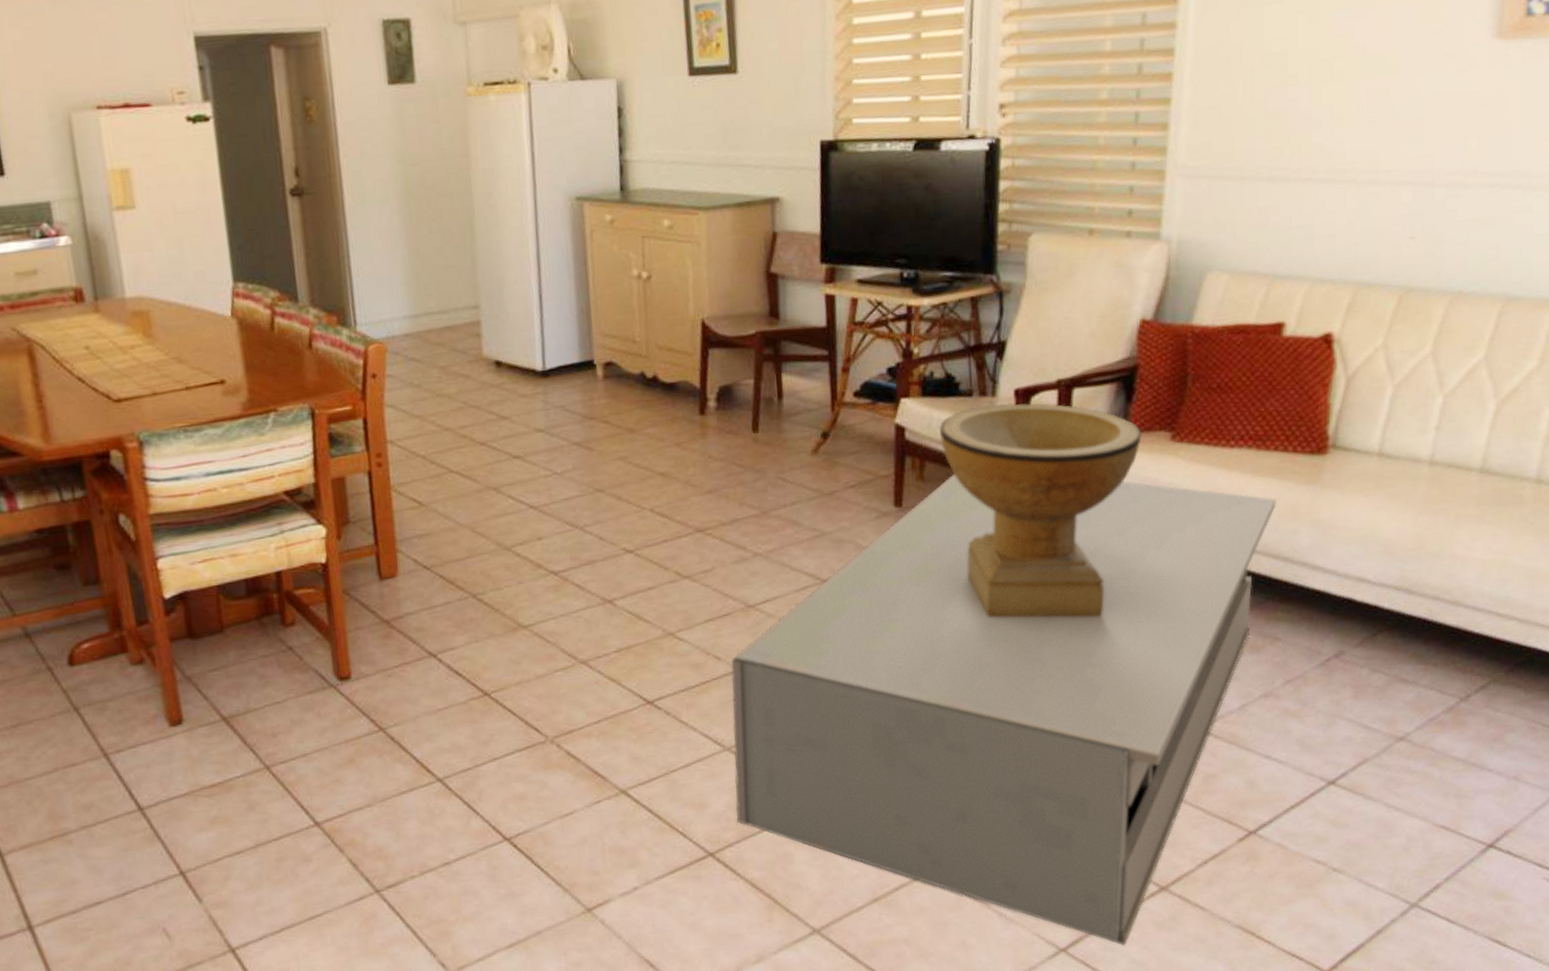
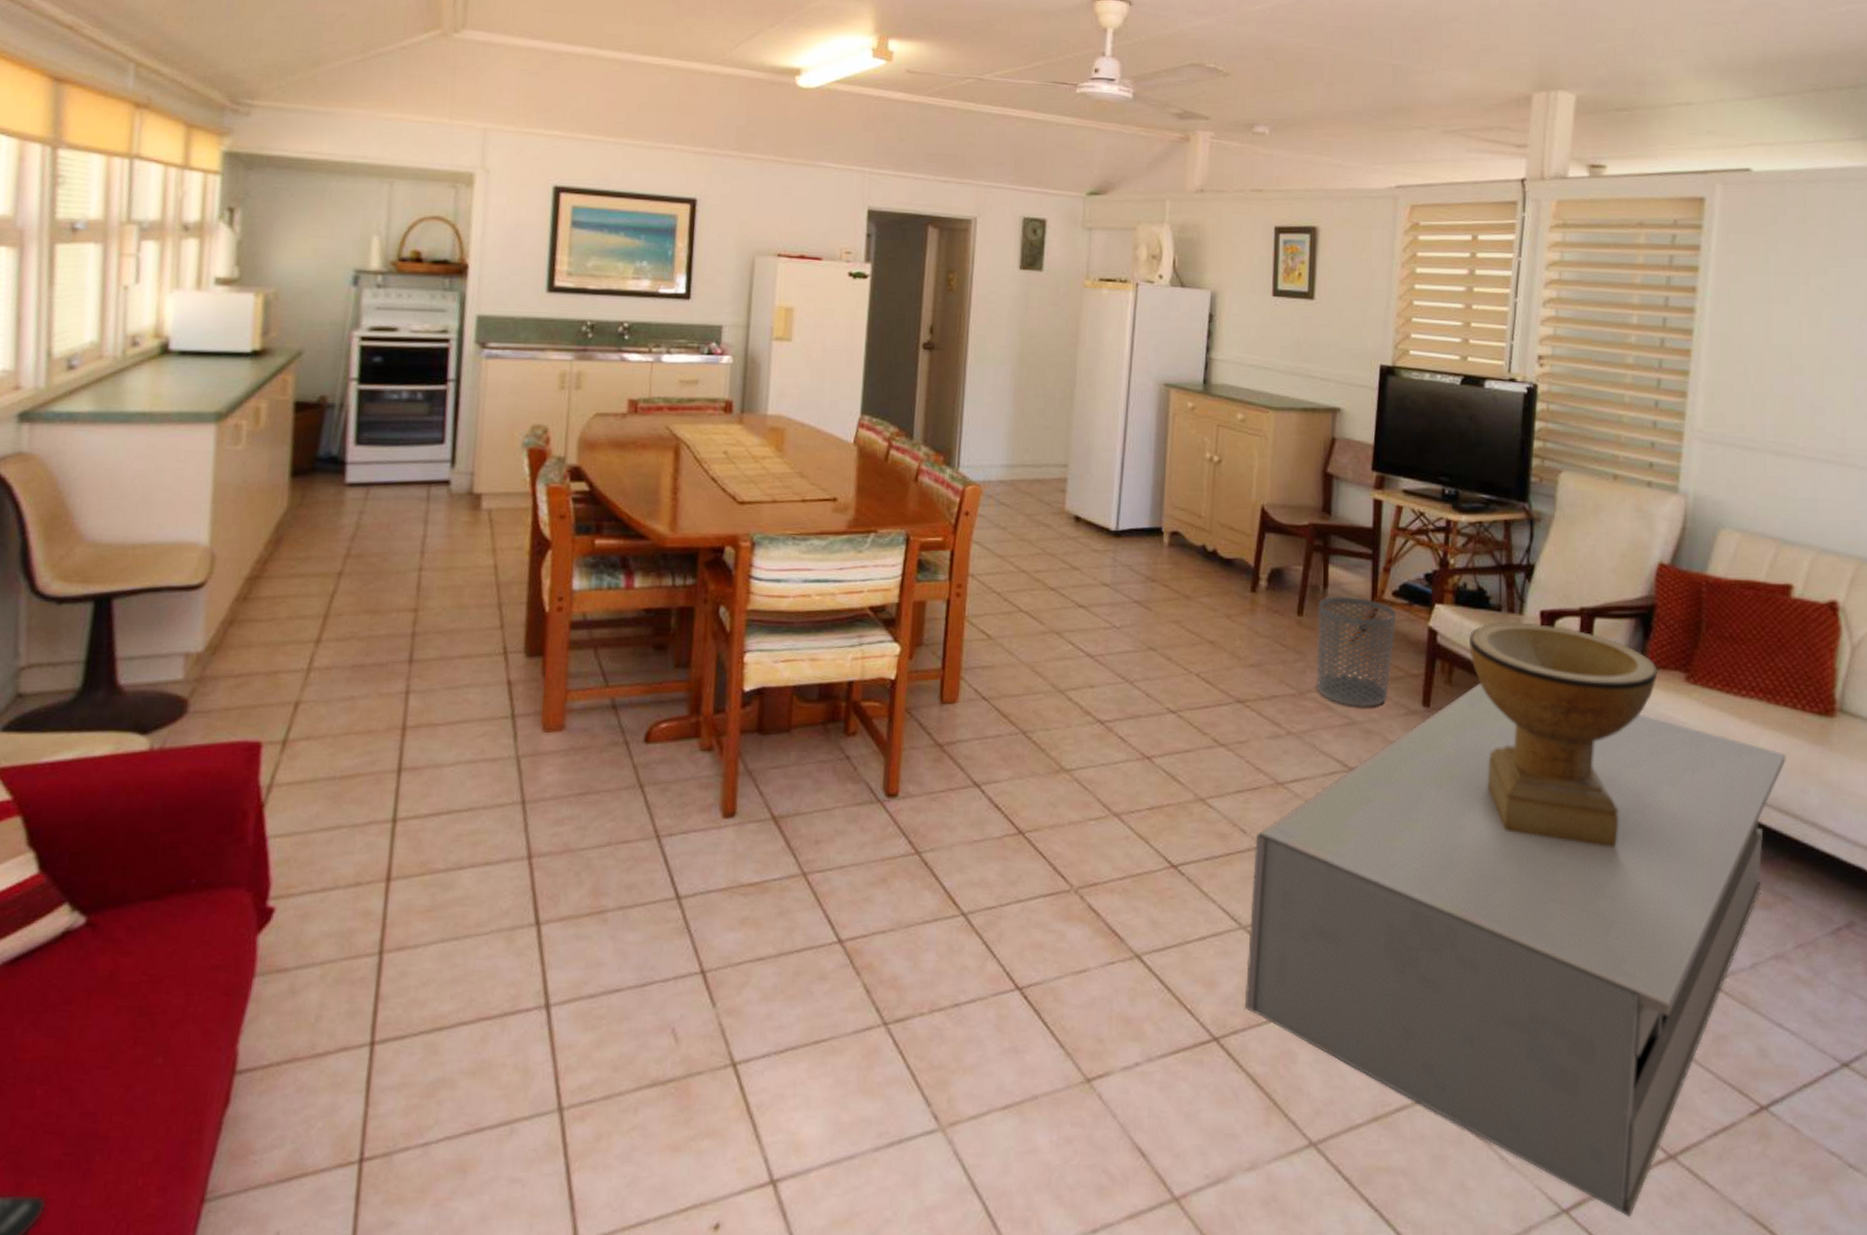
waste bin: none [774,403,860,518] -> present [1317,595,1397,708]

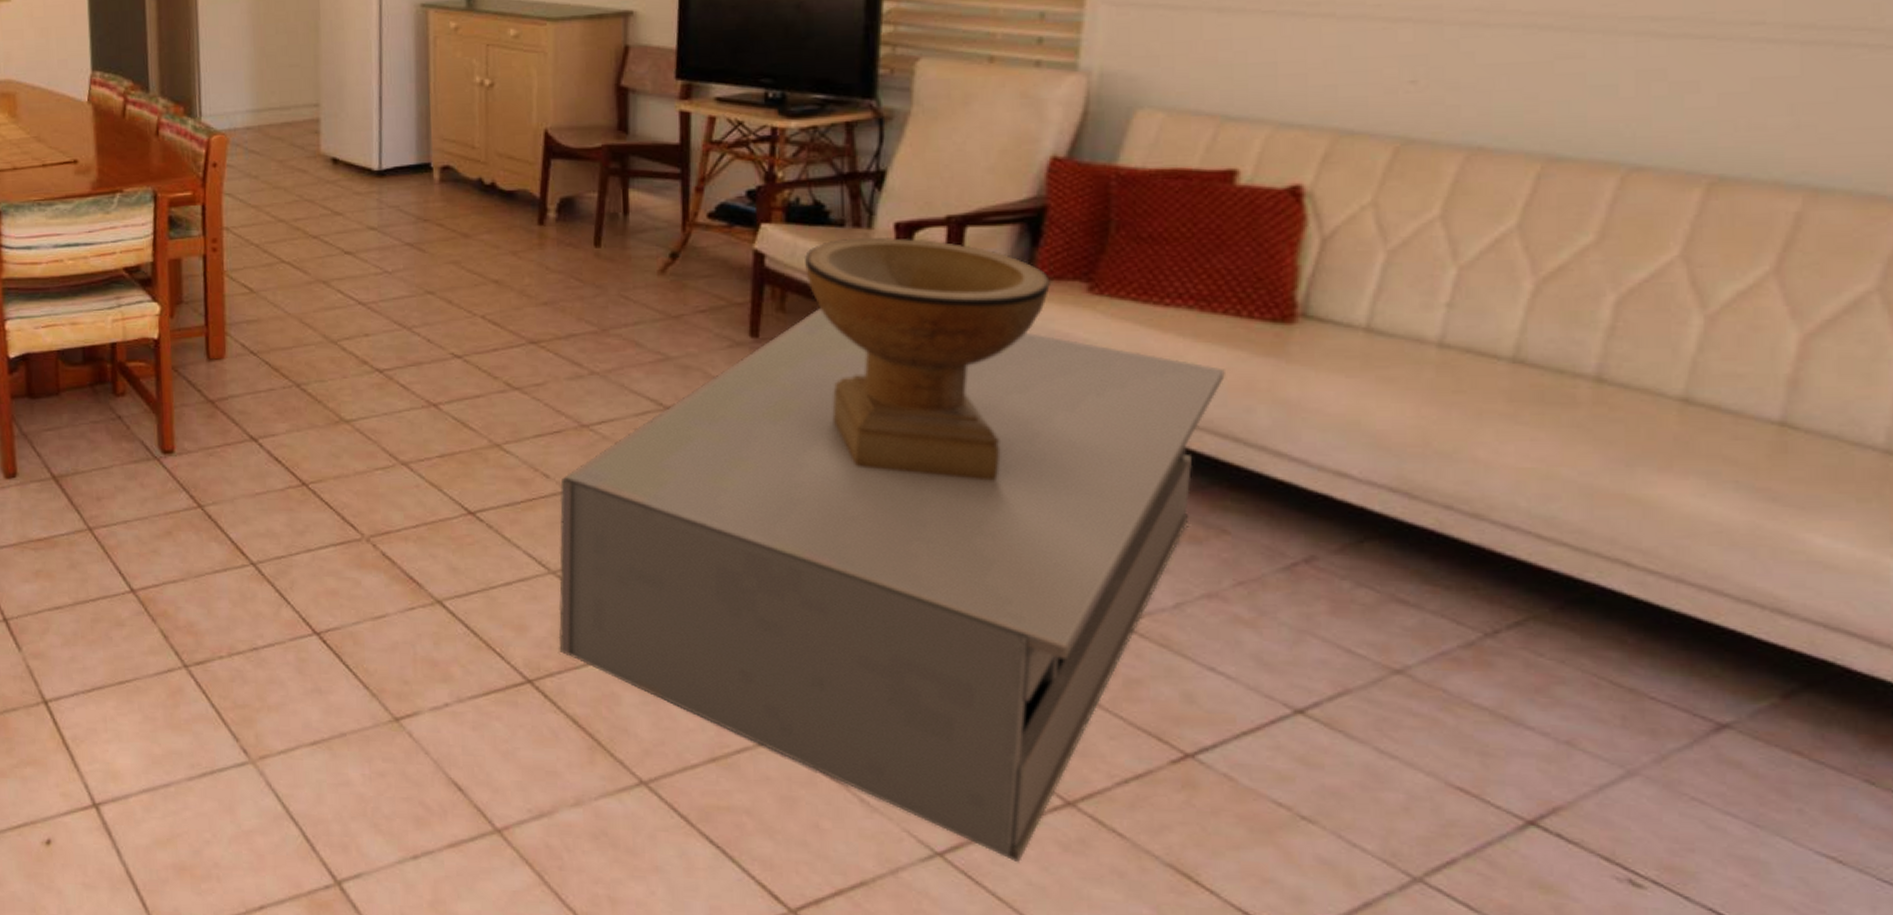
waste bin: present [1317,595,1397,708] -> none [618,221,714,342]

